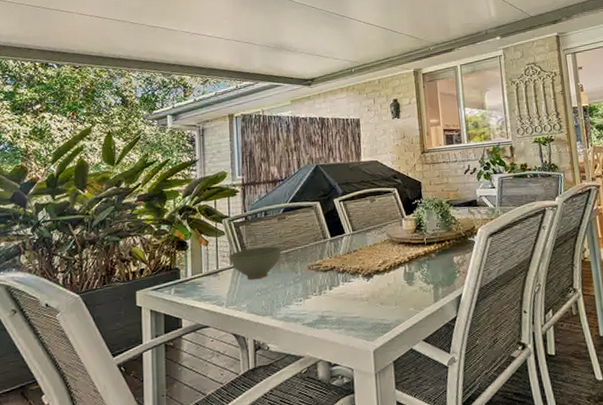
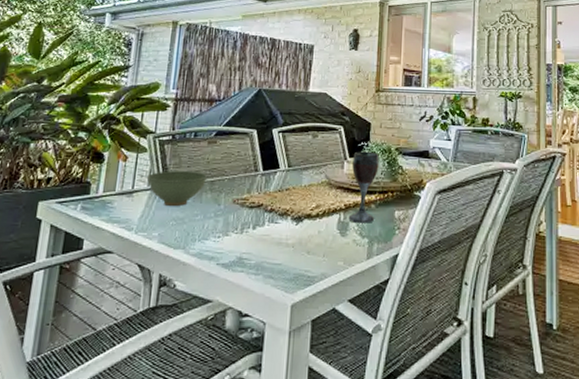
cup: none [409,207,437,272] -> present [348,151,379,223]

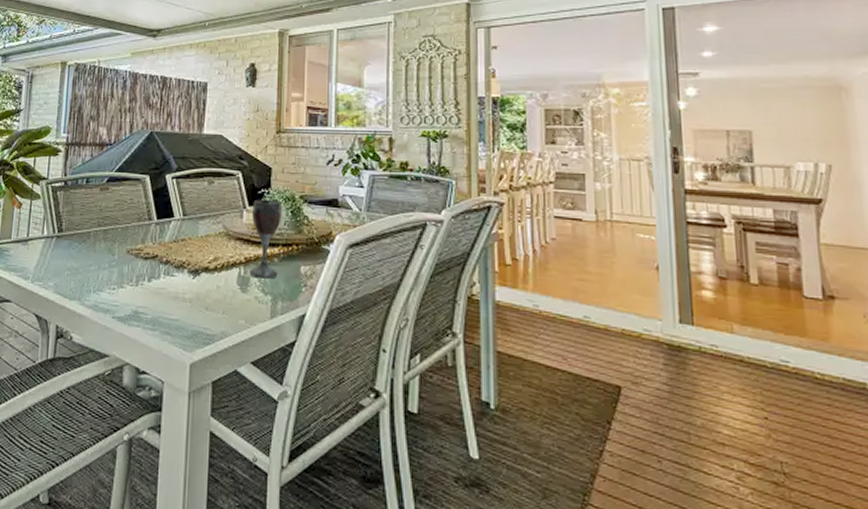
bowl: present [146,171,208,206] -> none [40,218,101,255]

